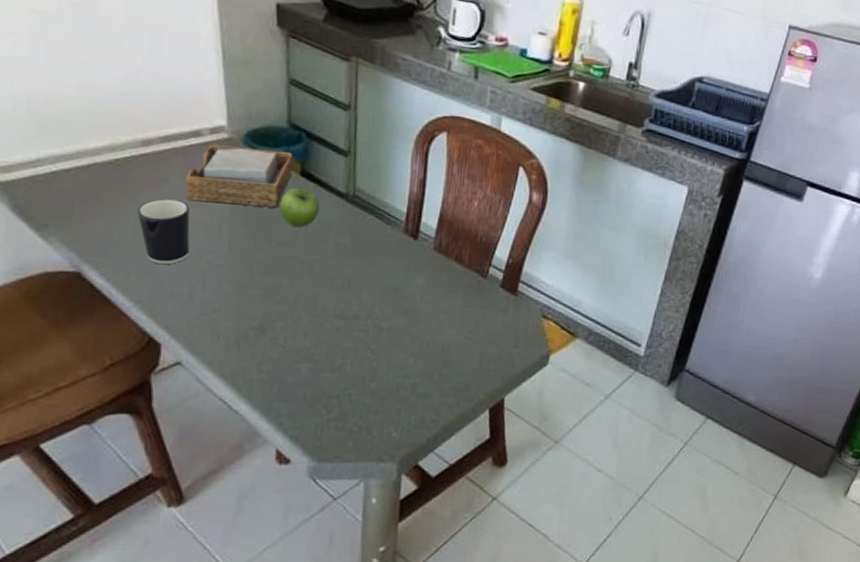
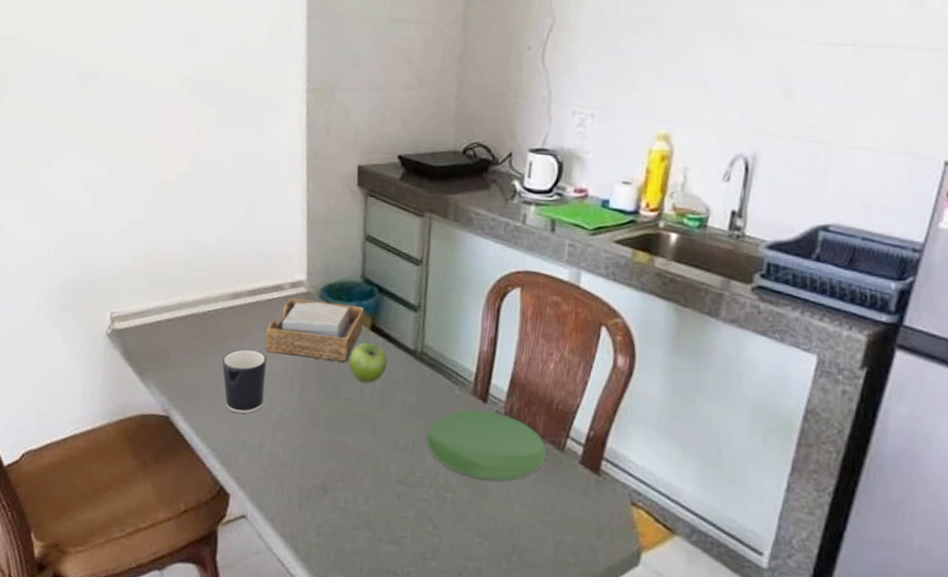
plate: none [361,247,472,309] -> present [426,410,547,482]

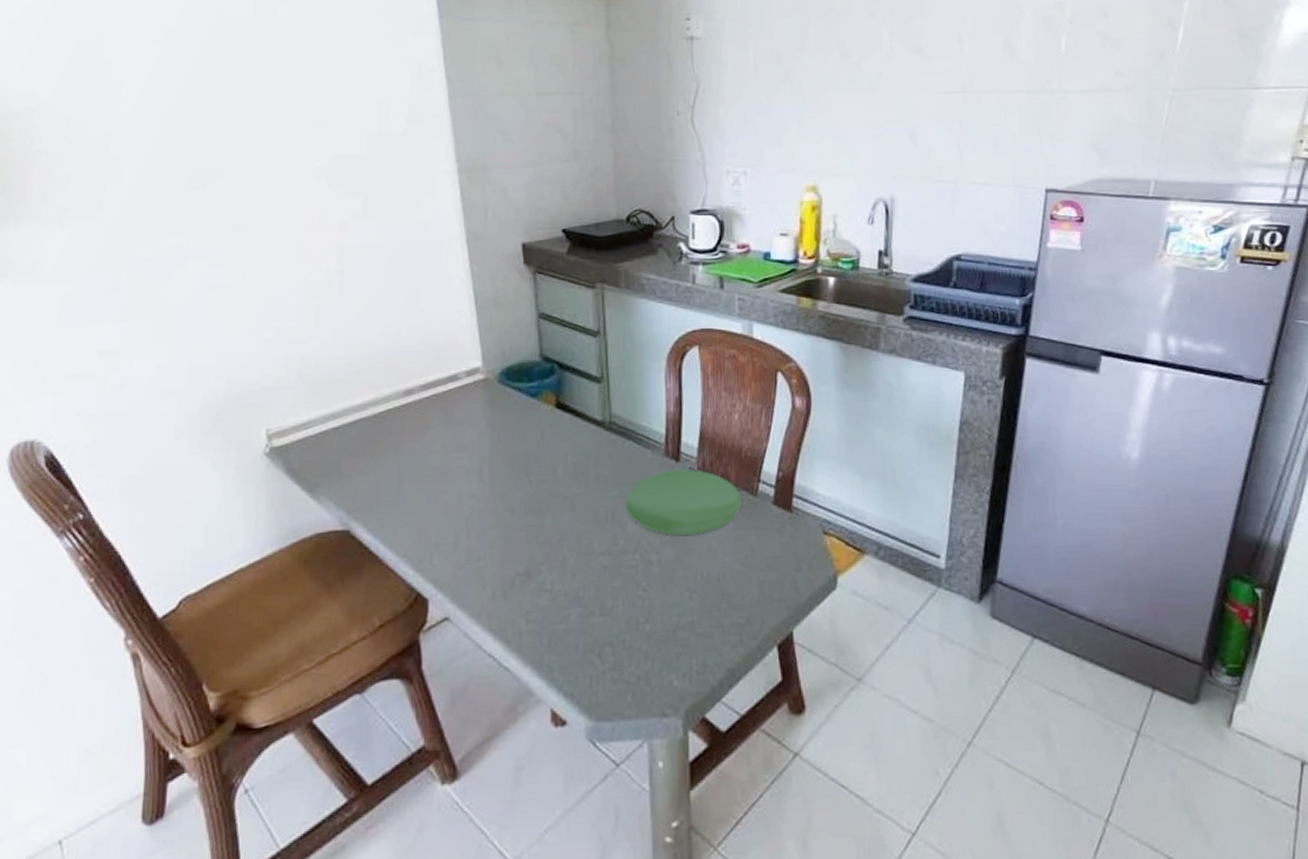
mug: present [221,348,267,415] -> none [401,445,452,515]
napkin holder: present [265,298,365,362] -> none [445,385,548,446]
fruit: present [349,342,388,383] -> none [538,420,577,461]

